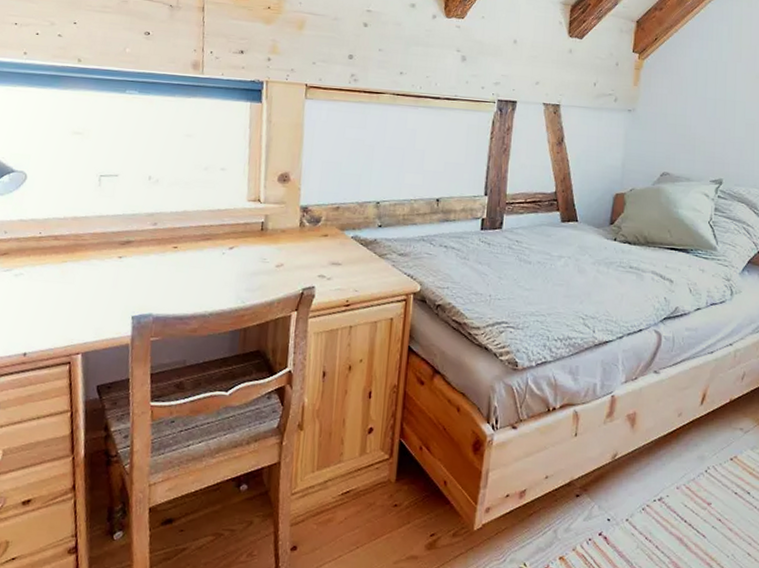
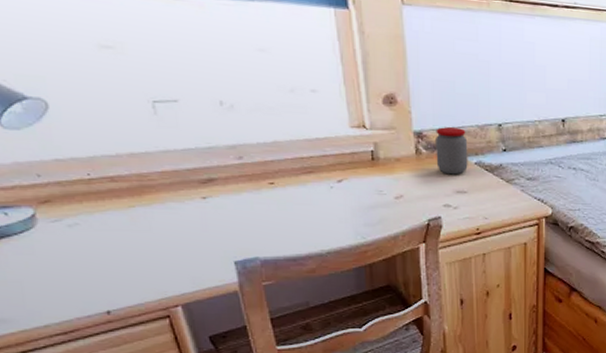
jar: none [316,203,347,248] -> present [436,127,468,175]

